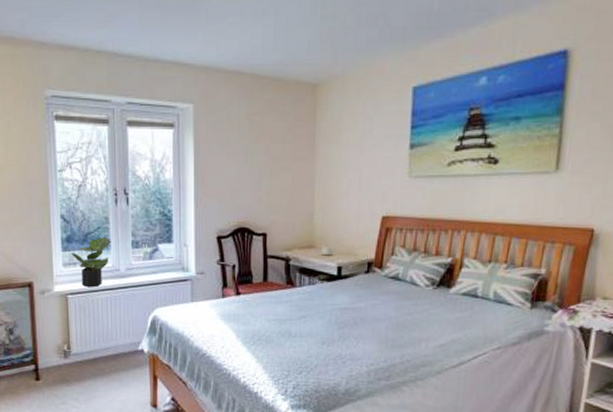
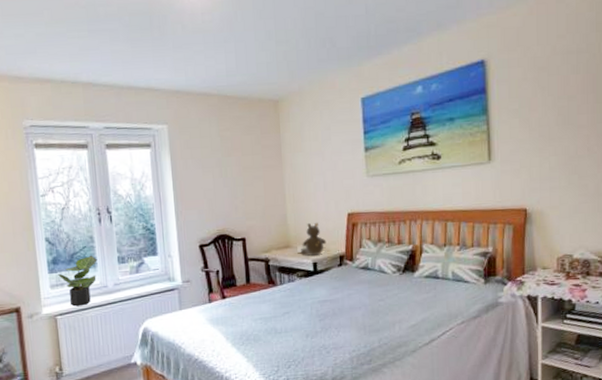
teddy bear: none [324,224,355,259] -> present [300,223,327,256]

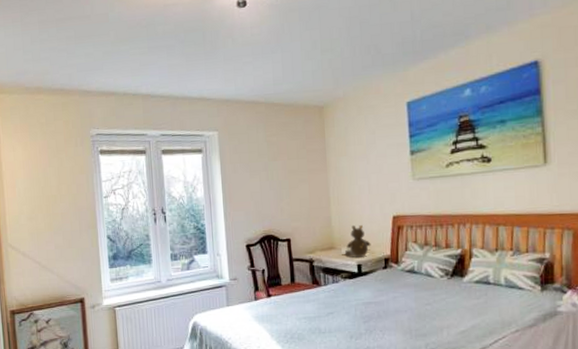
potted plant: present [58,256,98,307] -> none [117,253,153,299]

